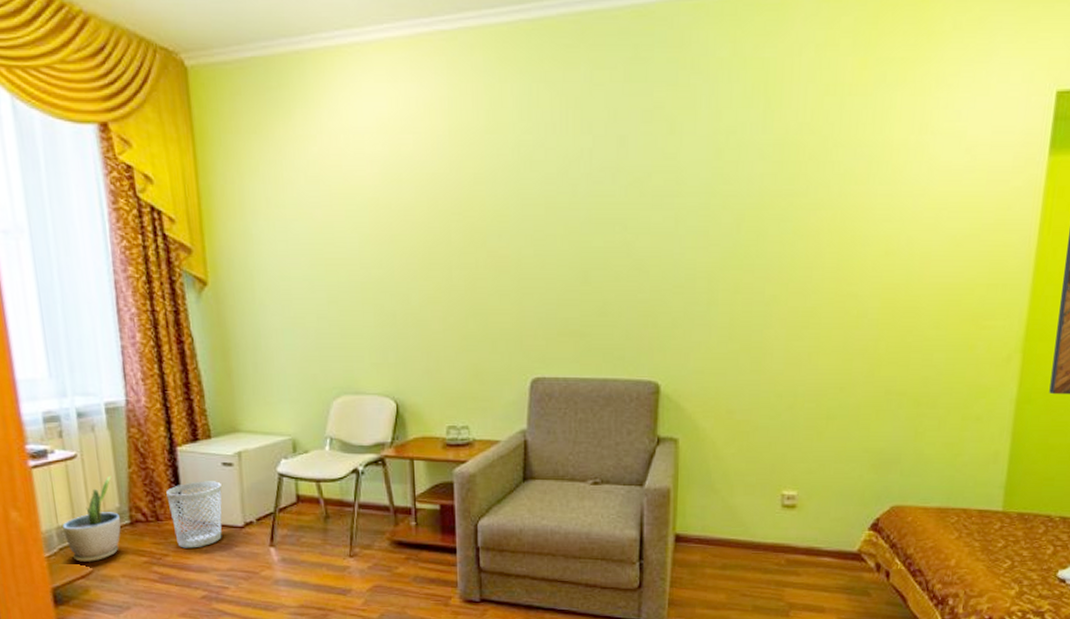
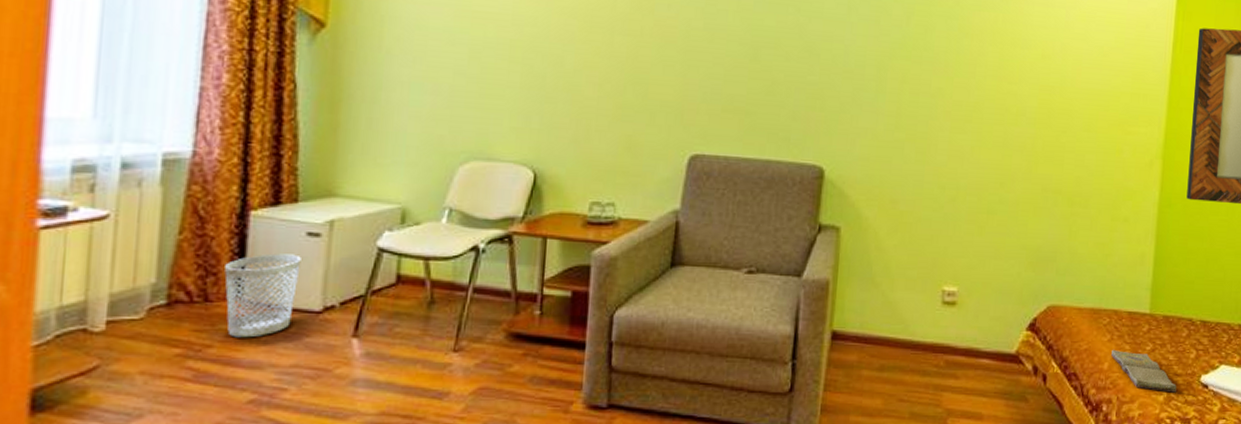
potted plant: present [62,476,121,562] -> none [67,244,155,354]
diary: none [959,546,1030,587] -> present [1111,349,1177,393]

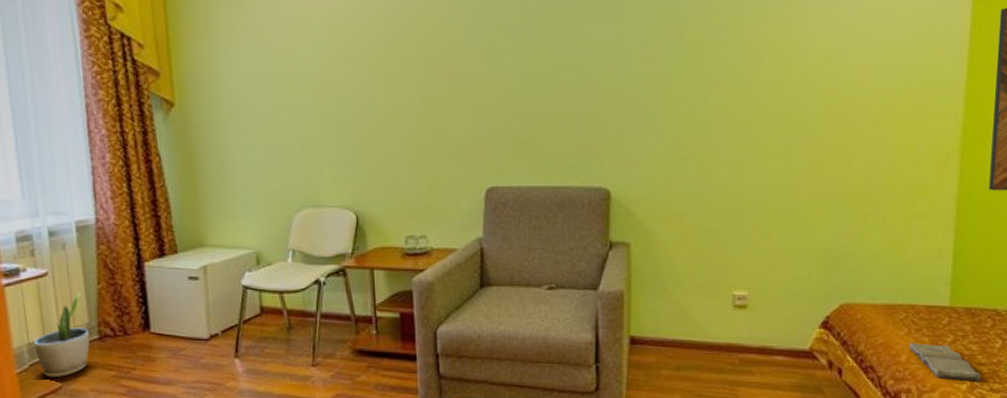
potted plant: none [67,244,155,354] -> present [33,293,90,377]
wastebasket: present [224,253,301,338] -> none [134,295,188,362]

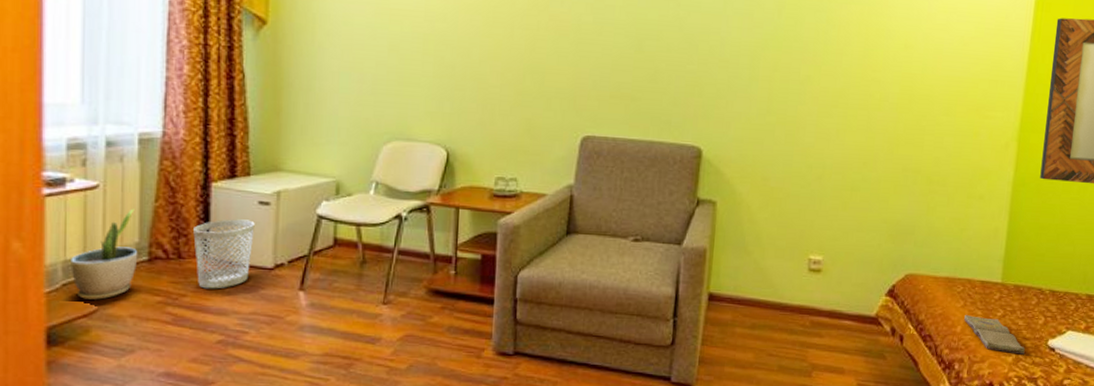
wastebasket: none [134,295,188,362] -> present [193,219,255,289]

